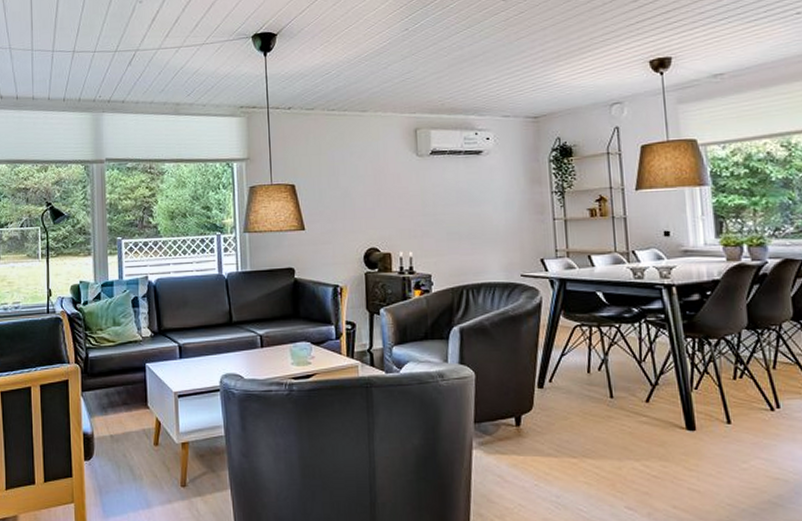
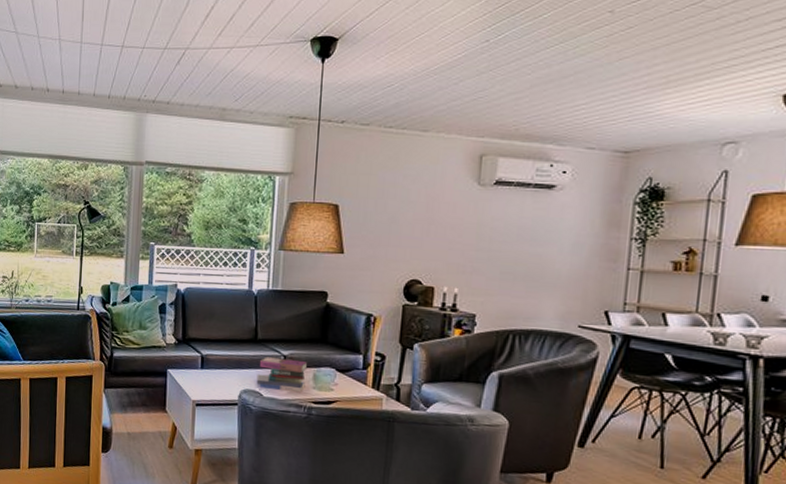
books: none [235,338,284,371] -> present [256,357,307,393]

